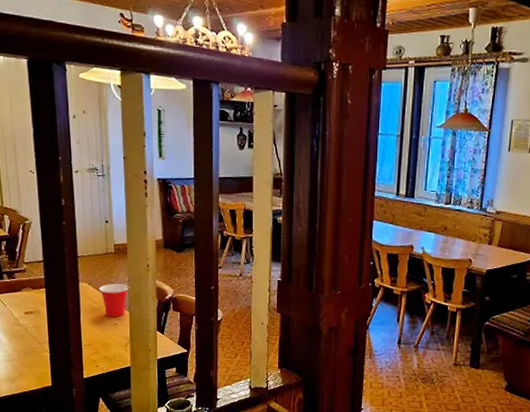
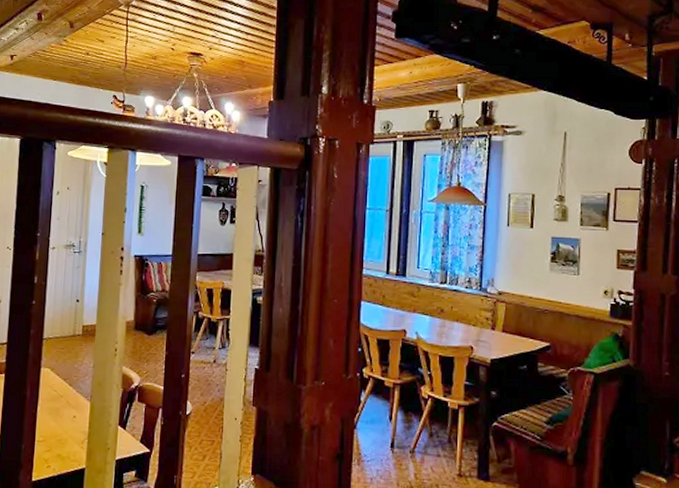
cup: present [98,284,130,318] -> none [61,369,94,409]

